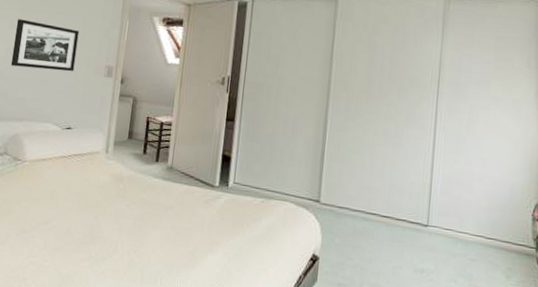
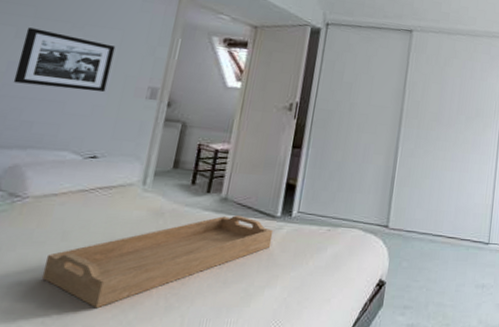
serving tray: none [40,183,213,258] -> present [42,215,274,309]

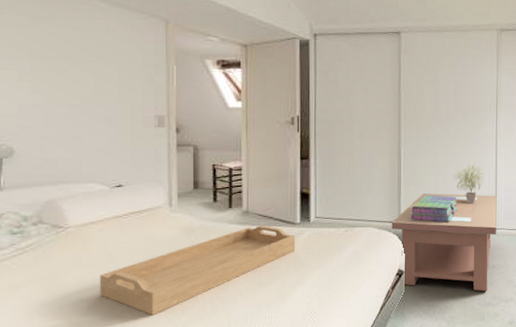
picture frame: present [13,27,116,93] -> none [27,70,116,125]
coffee table: none [378,197,493,314] -> present [391,193,497,292]
stack of books: none [399,200,452,231] -> present [410,195,458,223]
potted plant: none [449,169,482,213] -> present [453,162,484,204]

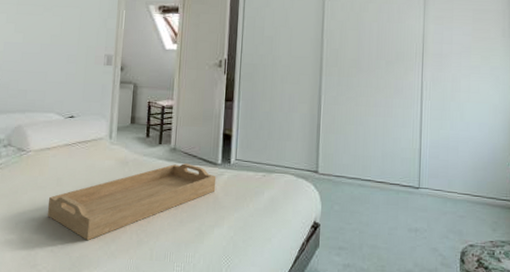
coffee table: present [391,193,497,292] -> none [308,143,421,257]
stack of books: present [410,195,458,223] -> none [328,146,379,176]
potted plant: present [453,162,484,204] -> none [374,113,408,158]

